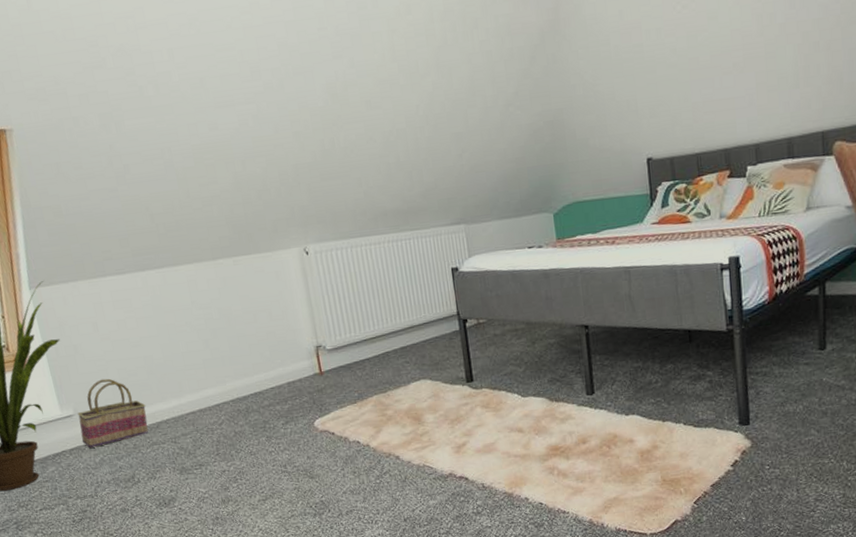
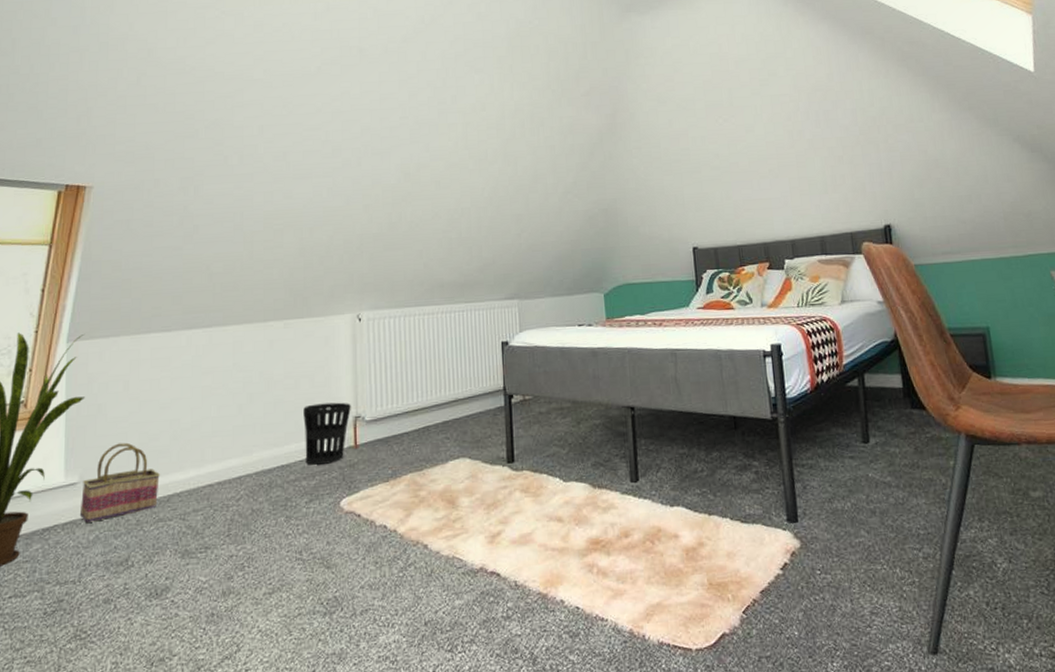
wastebasket: none [266,333,312,392] -> present [303,402,351,465]

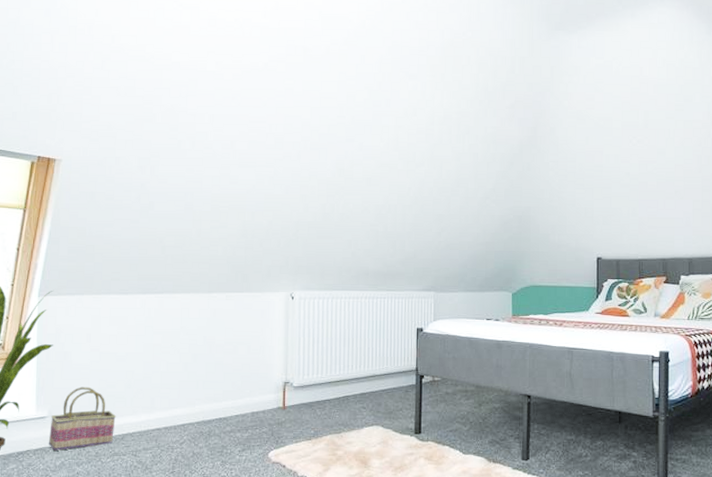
wastebasket: present [303,402,351,465] -> none [240,368,281,420]

